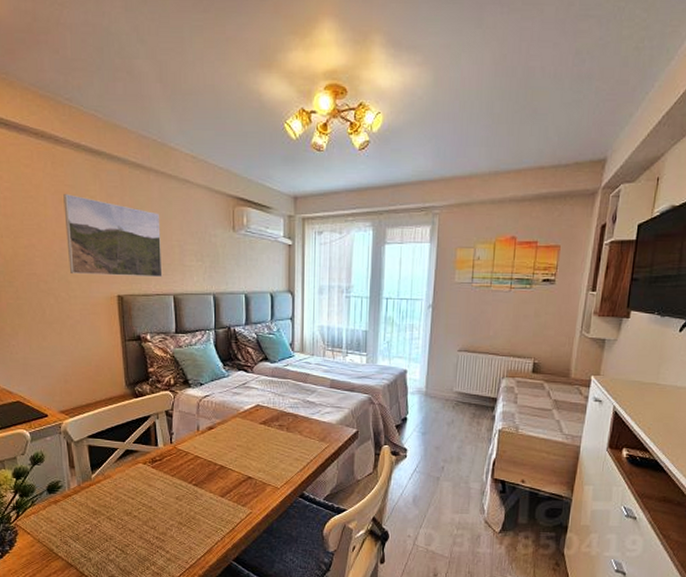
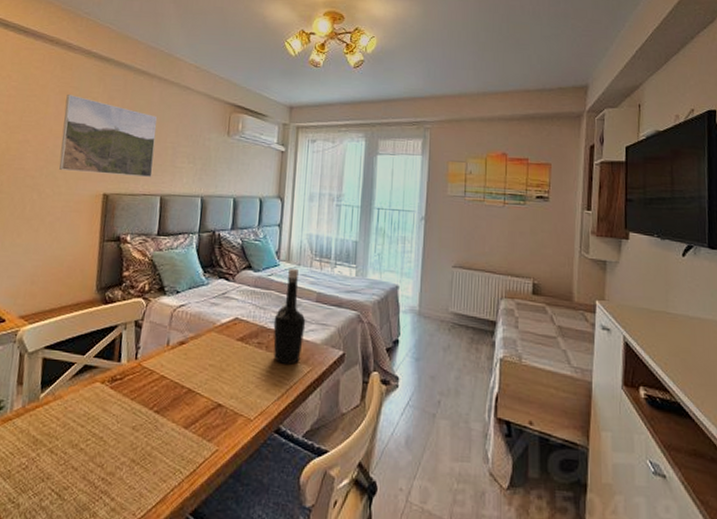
bottle: none [292,358,322,442] -> present [273,268,306,364]

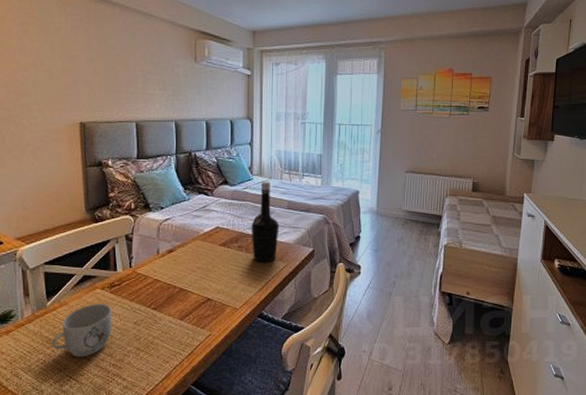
mug: none [37,400,109,466] -> present [51,304,111,358]
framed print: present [59,95,158,178] -> none [28,26,126,106]

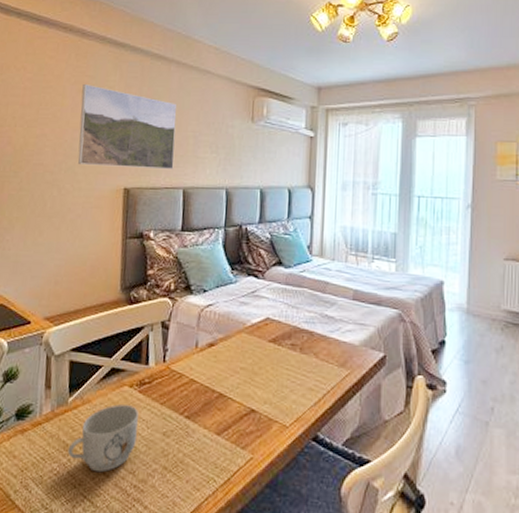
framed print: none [28,26,126,106] -> present [78,84,177,170]
bottle: present [251,181,279,262] -> none [307,263,343,367]

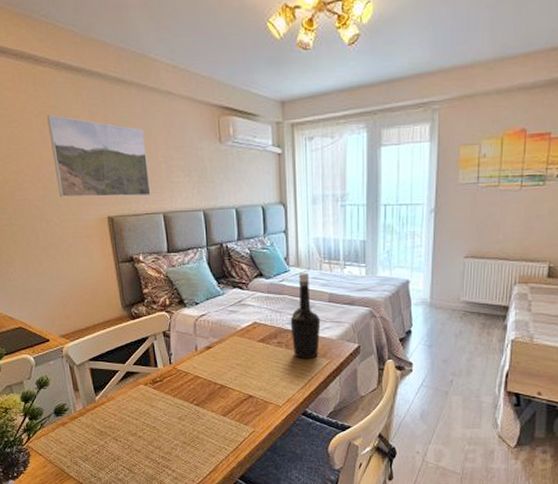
mug: present [67,404,139,473] -> none [103,399,158,449]
bottle: none [307,263,343,367] -> present [290,272,321,359]

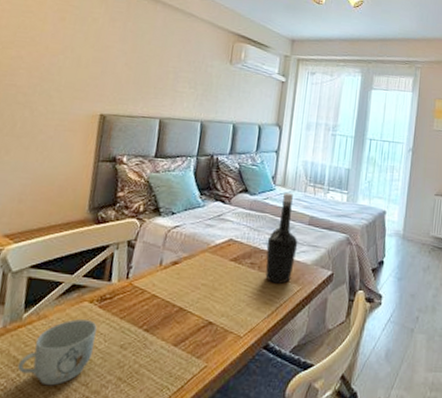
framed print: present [47,115,151,198] -> none [54,13,160,101]
mug: none [103,399,158,449] -> present [17,319,97,386]

